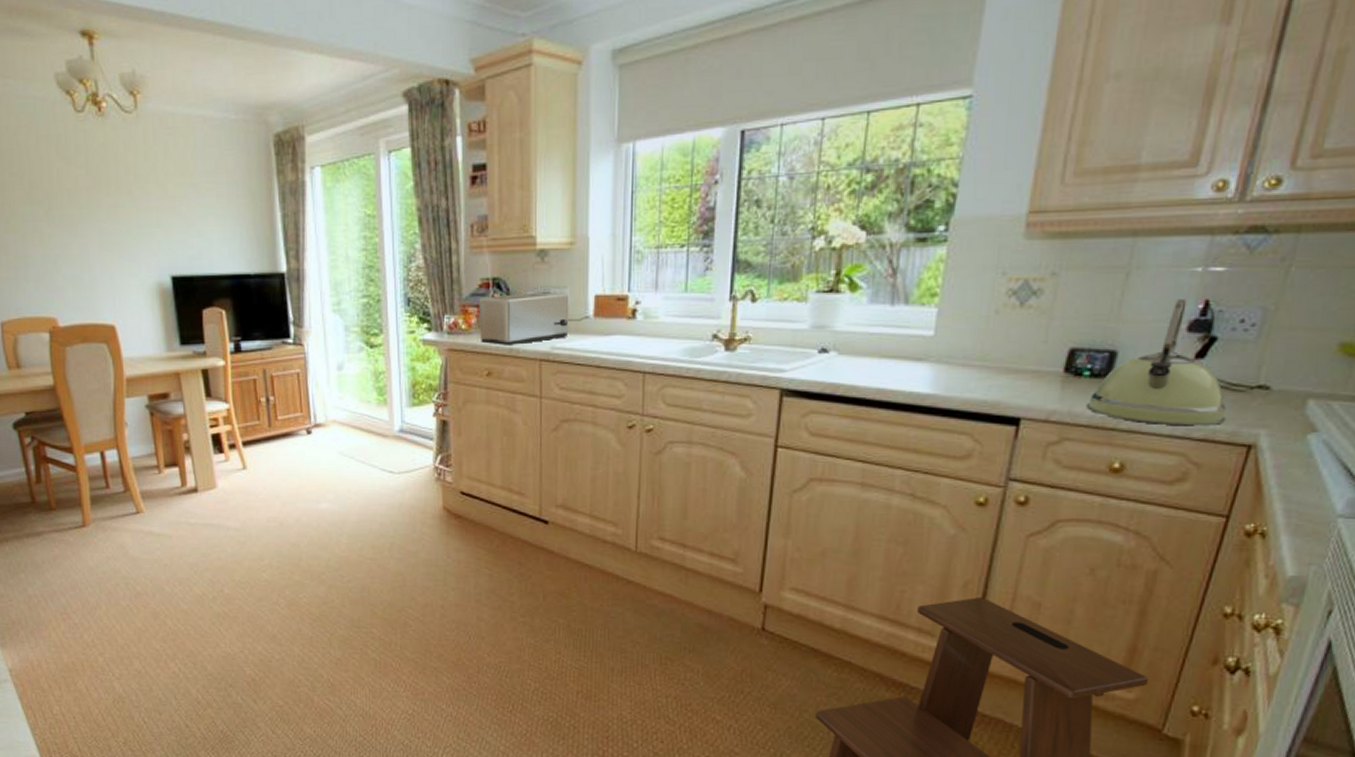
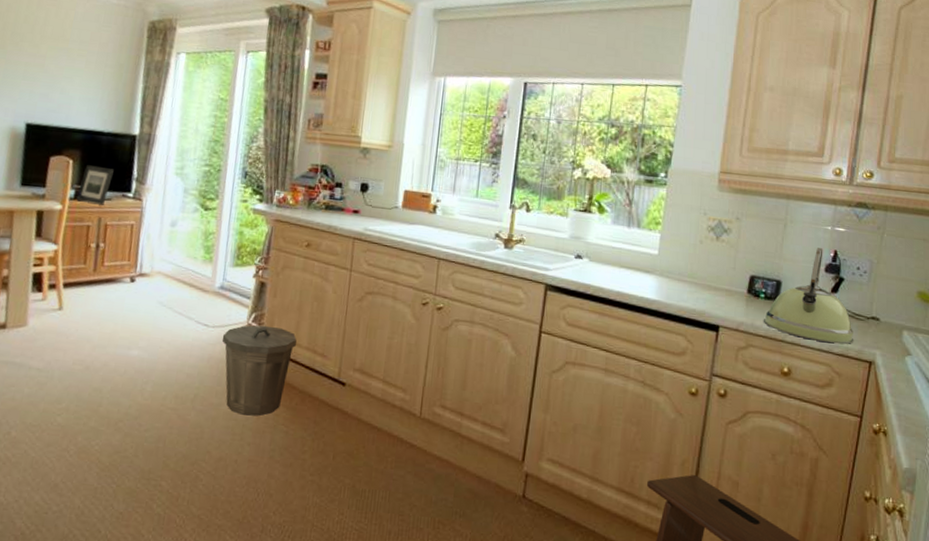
picture frame: none [236,313,269,356] -> present [76,165,114,205]
trash can: none [410,467,490,561] -> present [221,325,297,416]
toaster: present [478,292,569,347] -> none [304,179,384,224]

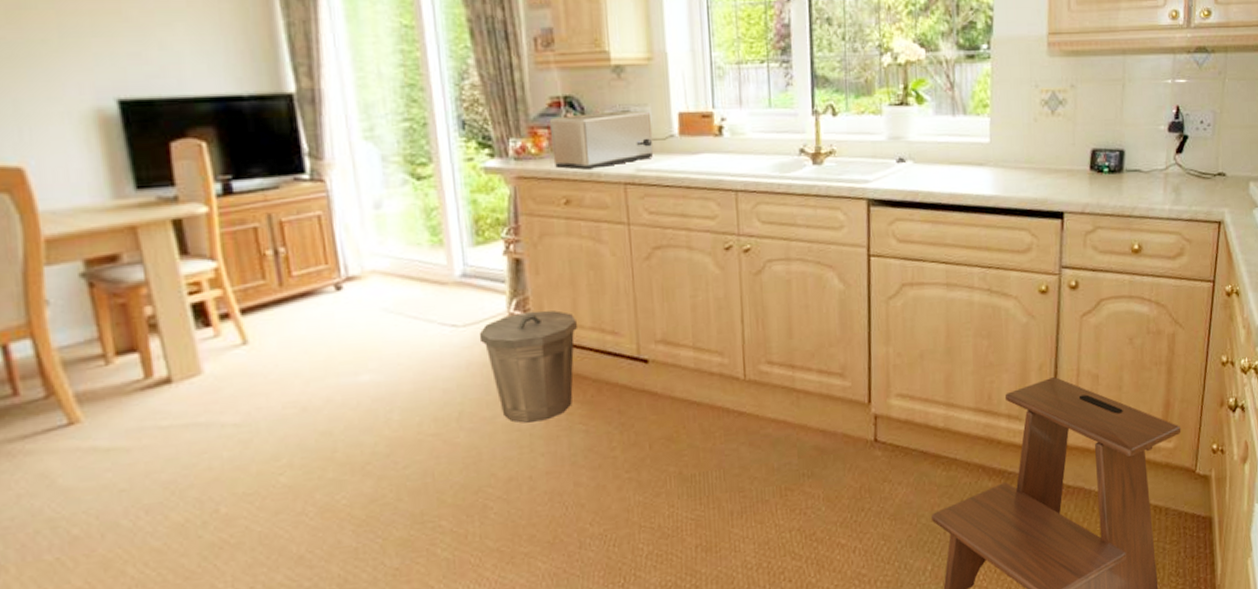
picture frame: present [76,165,114,205] -> none [225,144,273,198]
toaster: none [304,179,384,224] -> present [549,110,654,171]
kettle: present [763,248,854,345] -> none [1109,106,1203,210]

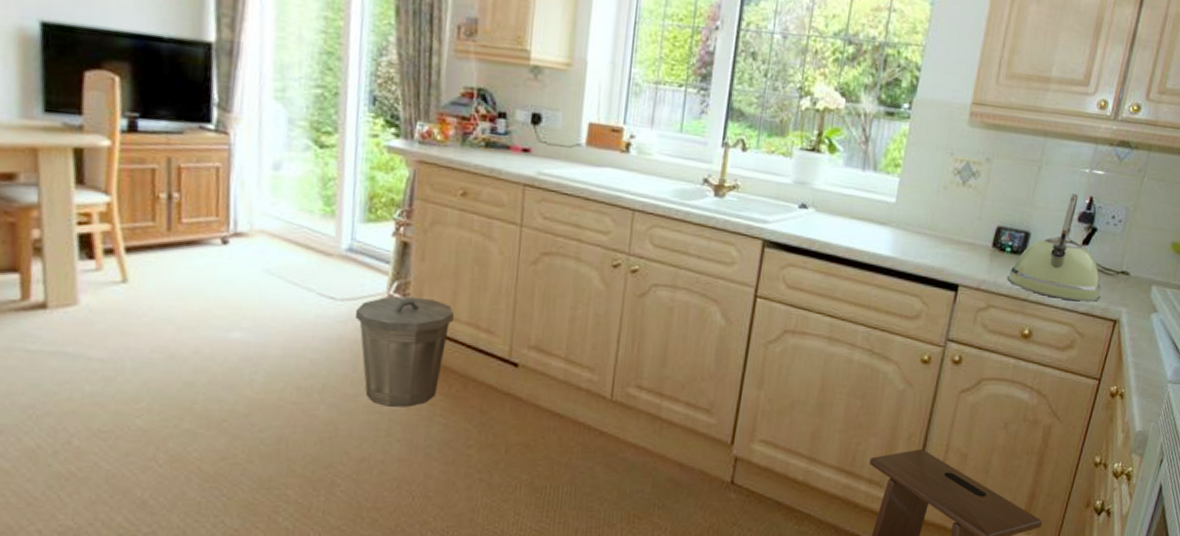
toaster: present [549,110,654,171] -> none [457,107,562,166]
kettle: none [1109,106,1203,210] -> present [1006,194,1101,303]

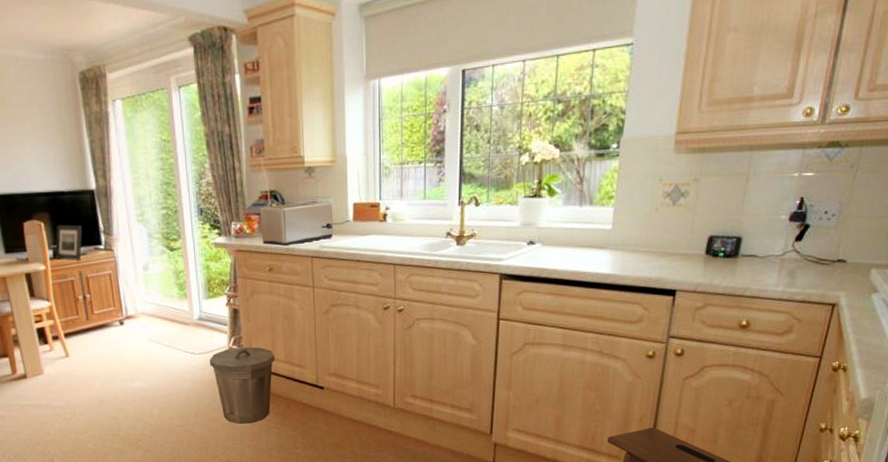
picture frame: none [130,83,183,141] -> present [55,224,82,260]
toaster: none [457,107,562,166] -> present [259,201,334,247]
kettle: present [1006,194,1101,303] -> none [721,197,818,292]

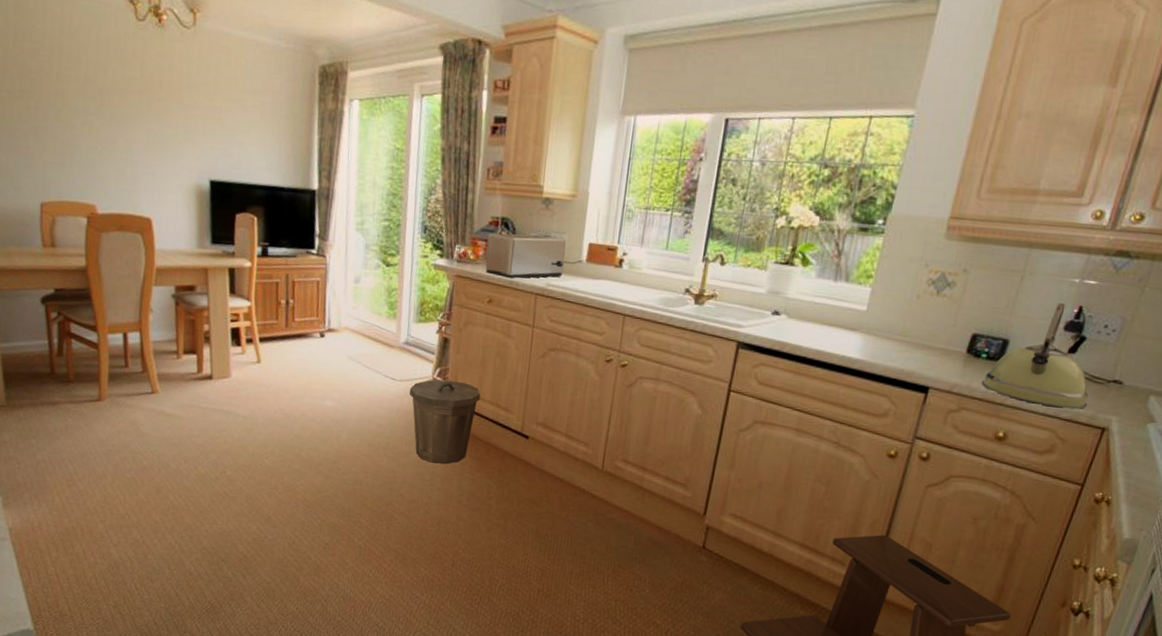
picture frame: present [55,224,82,260] -> none [263,221,297,262]
kettle: none [721,197,818,292] -> present [981,303,1088,410]

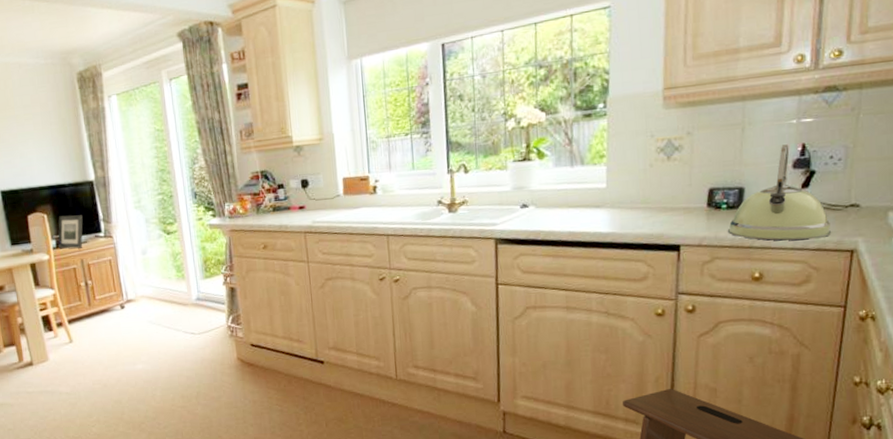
picture frame: none [263,221,297,262] -> present [58,215,83,249]
trash can: present [409,379,481,464] -> none [208,324,274,402]
toaster: present [485,233,567,279] -> none [251,178,325,224]

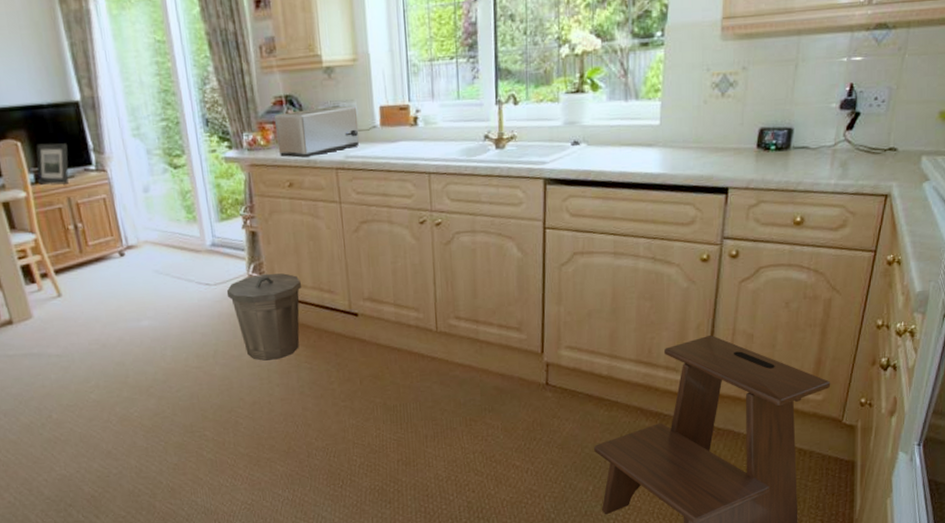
trash can: none [208,324,274,402] -> present [226,273,302,361]
toaster: none [251,178,325,224] -> present [274,105,360,159]
kettle: present [727,144,832,241] -> none [774,84,870,185]

